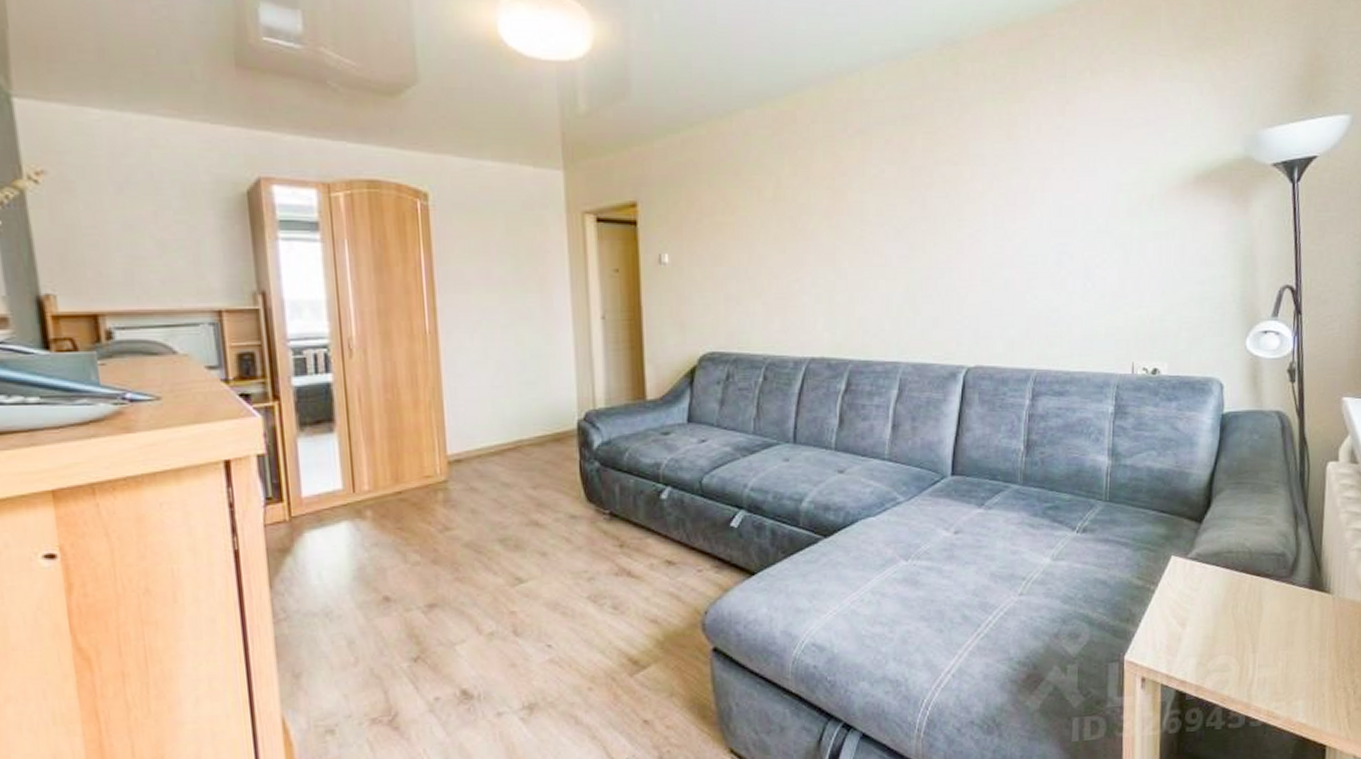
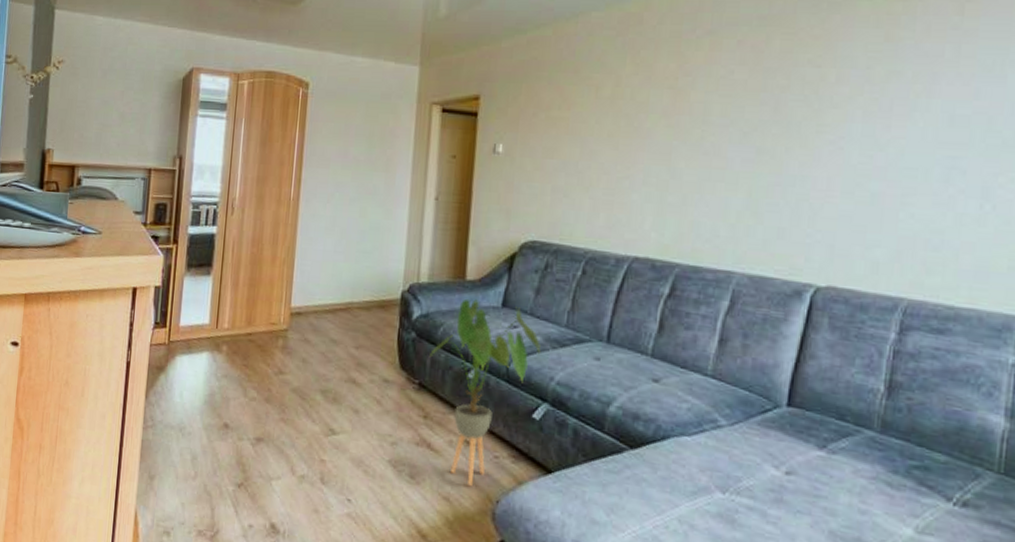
house plant: none [618,419,731,603] -> present [430,298,541,486]

